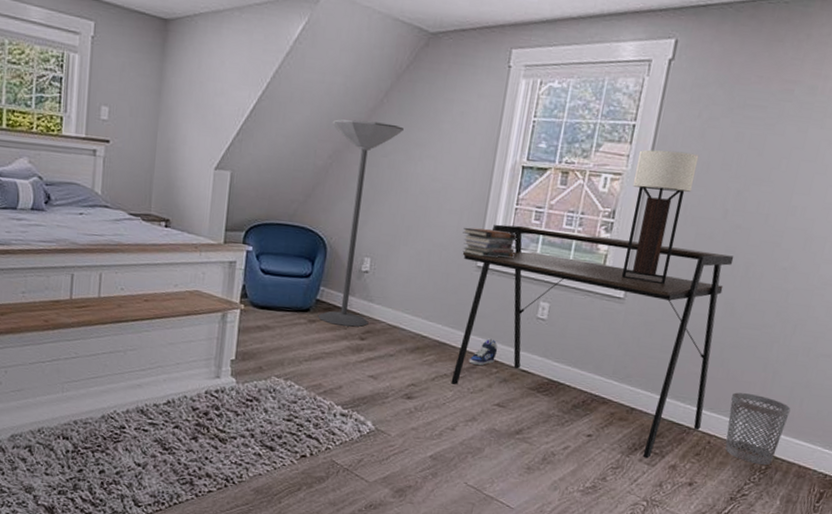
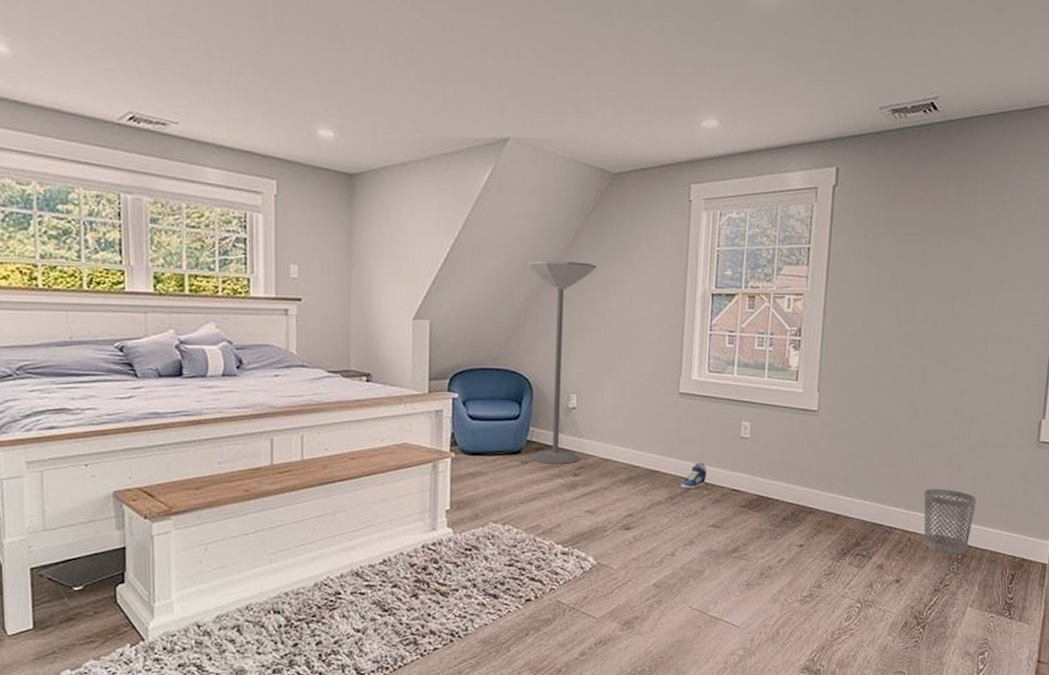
desk: present [450,224,734,459] -> none [664,350,911,561]
book stack: present [462,227,518,258] -> none [663,355,714,384]
table lamp: present [621,150,699,284] -> none [813,269,870,394]

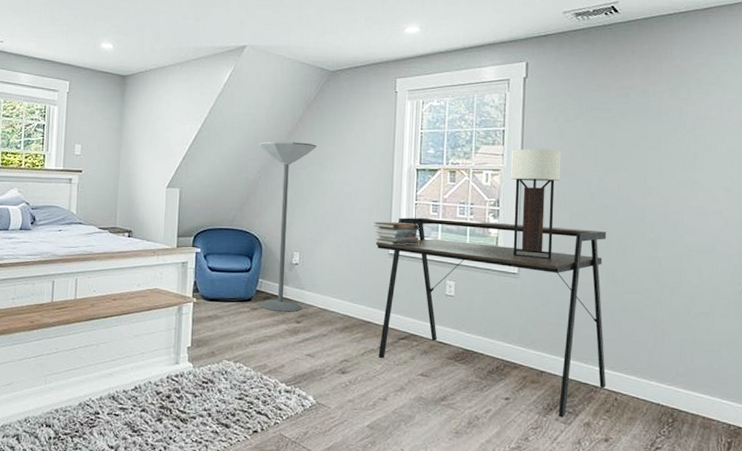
book stack: none [663,355,714,384] -> present [374,221,420,246]
desk: none [664,350,911,561] -> present [375,217,607,418]
sneaker: present [681,462,707,490] -> none [391,315,416,340]
table lamp: none [813,269,870,394] -> present [510,148,562,259]
wastebasket: present [924,489,977,555] -> none [629,351,684,419]

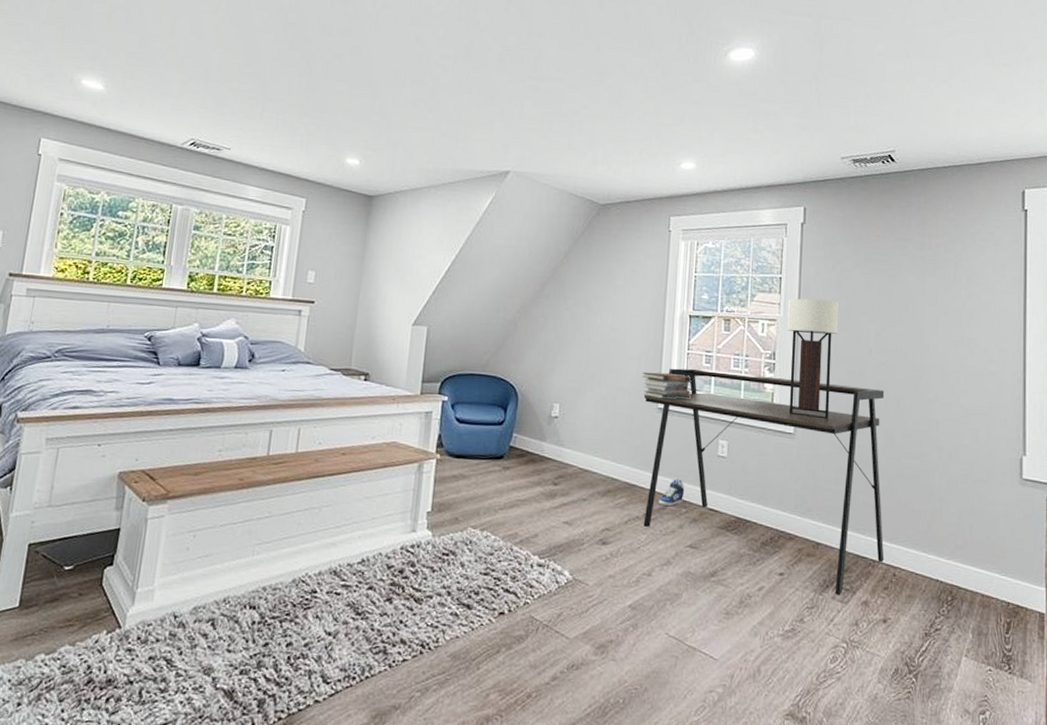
floor lamp: present [258,141,316,312] -> none [511,278,583,472]
sneaker: none [391,315,416,340] -> present [658,478,685,507]

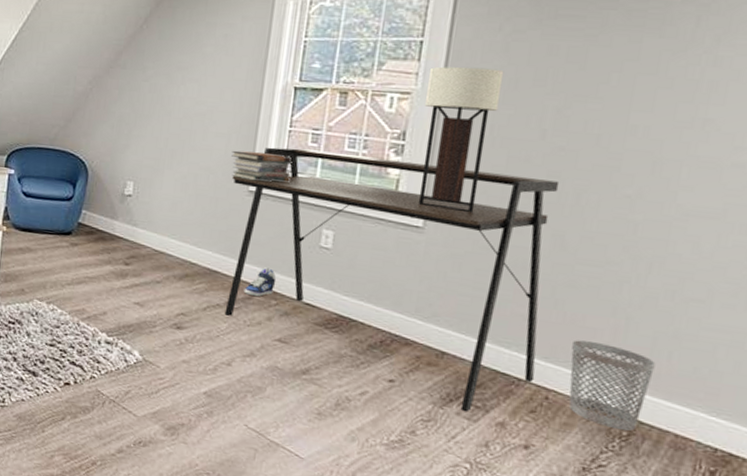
wastebasket: none [907,522,962,596] -> present [568,340,656,431]

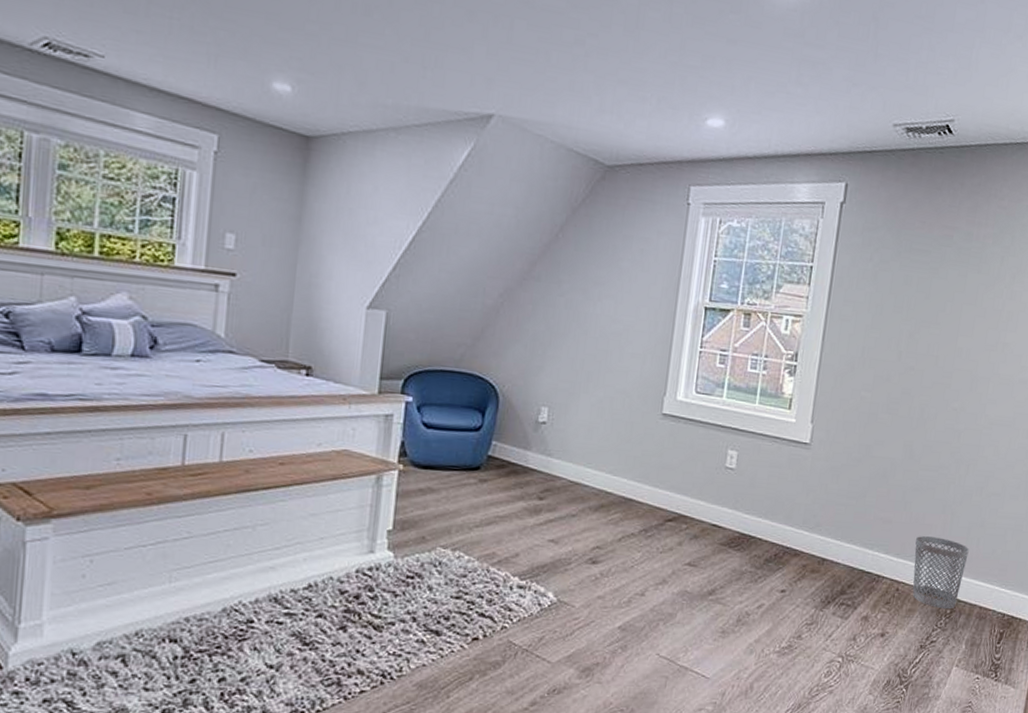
desk: present [224,147,560,412] -> none [638,368,910,611]
book stack: present [231,150,293,183] -> none [646,372,703,405]
sneaker: present [243,267,277,297] -> none [657,491,687,523]
table lamp: present [418,66,504,212] -> none [806,291,873,428]

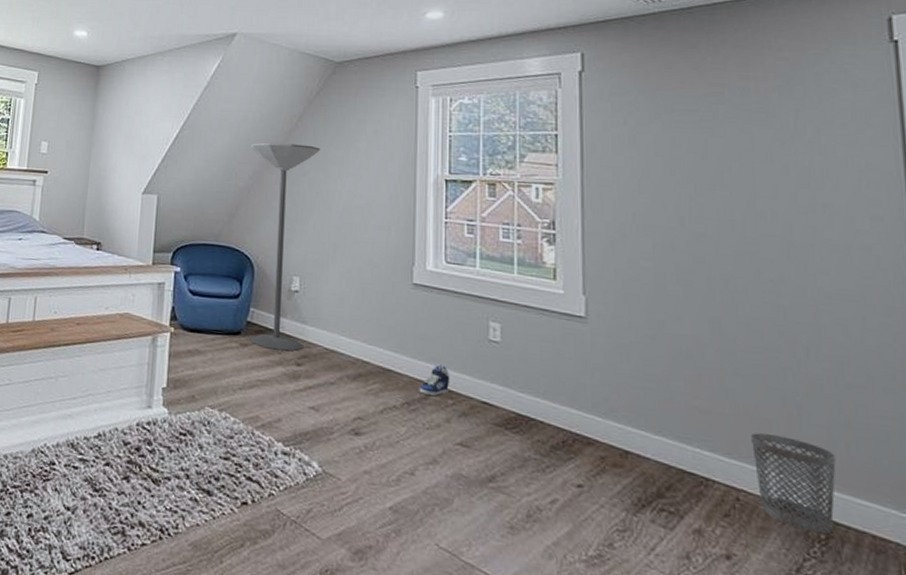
floor lamp: none [489,254,581,485] -> present [249,142,320,351]
sneaker: none [657,491,687,523] -> present [419,364,450,397]

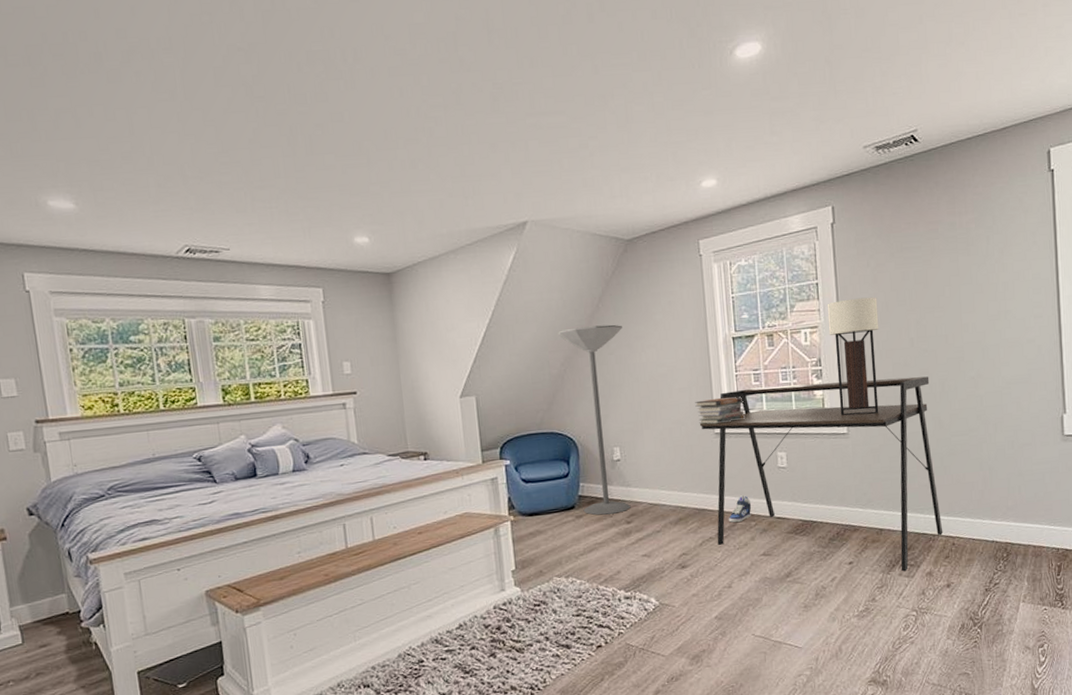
book stack: none [393,243,452,275] -> present [695,396,745,424]
desk: none [395,239,722,519] -> present [699,376,943,572]
table lamp: none [567,158,637,300] -> present [827,297,879,415]
wastebasket: present [751,432,836,534] -> none [961,491,1013,554]

